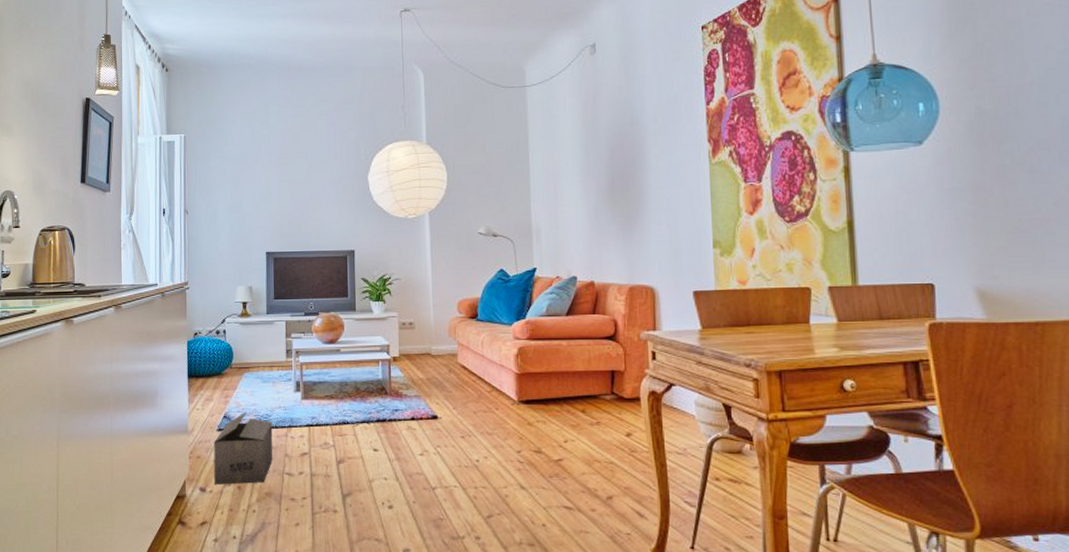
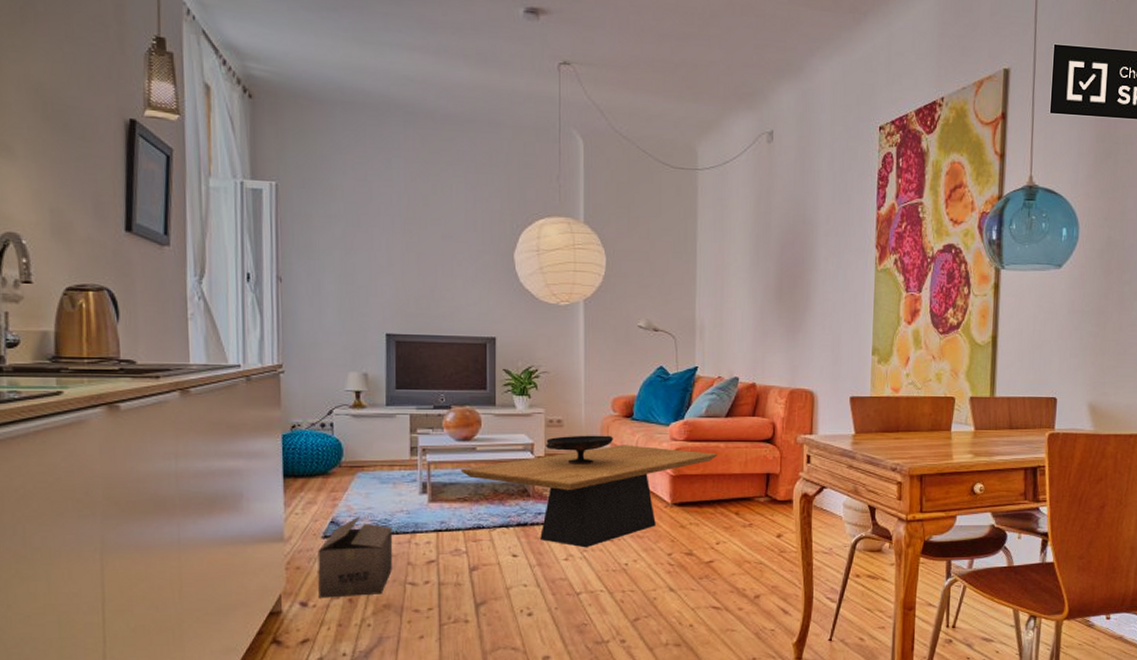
coffee table: none [327,344,560,444] -> present [460,445,717,548]
decorative bowl: none [400,336,460,364] -> present [546,435,613,465]

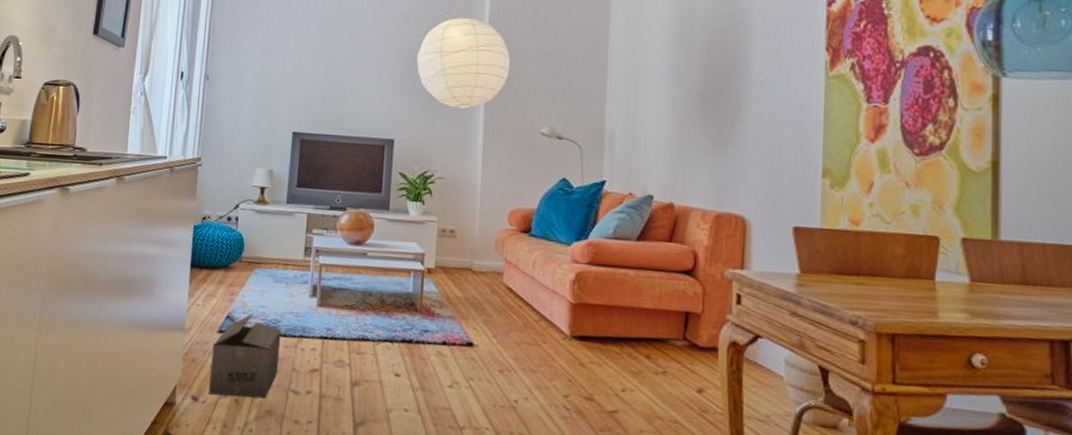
coffee table: present [460,445,717,548] -> none [350,262,626,377]
decorative bowl: present [546,435,613,465] -> none [437,248,508,282]

